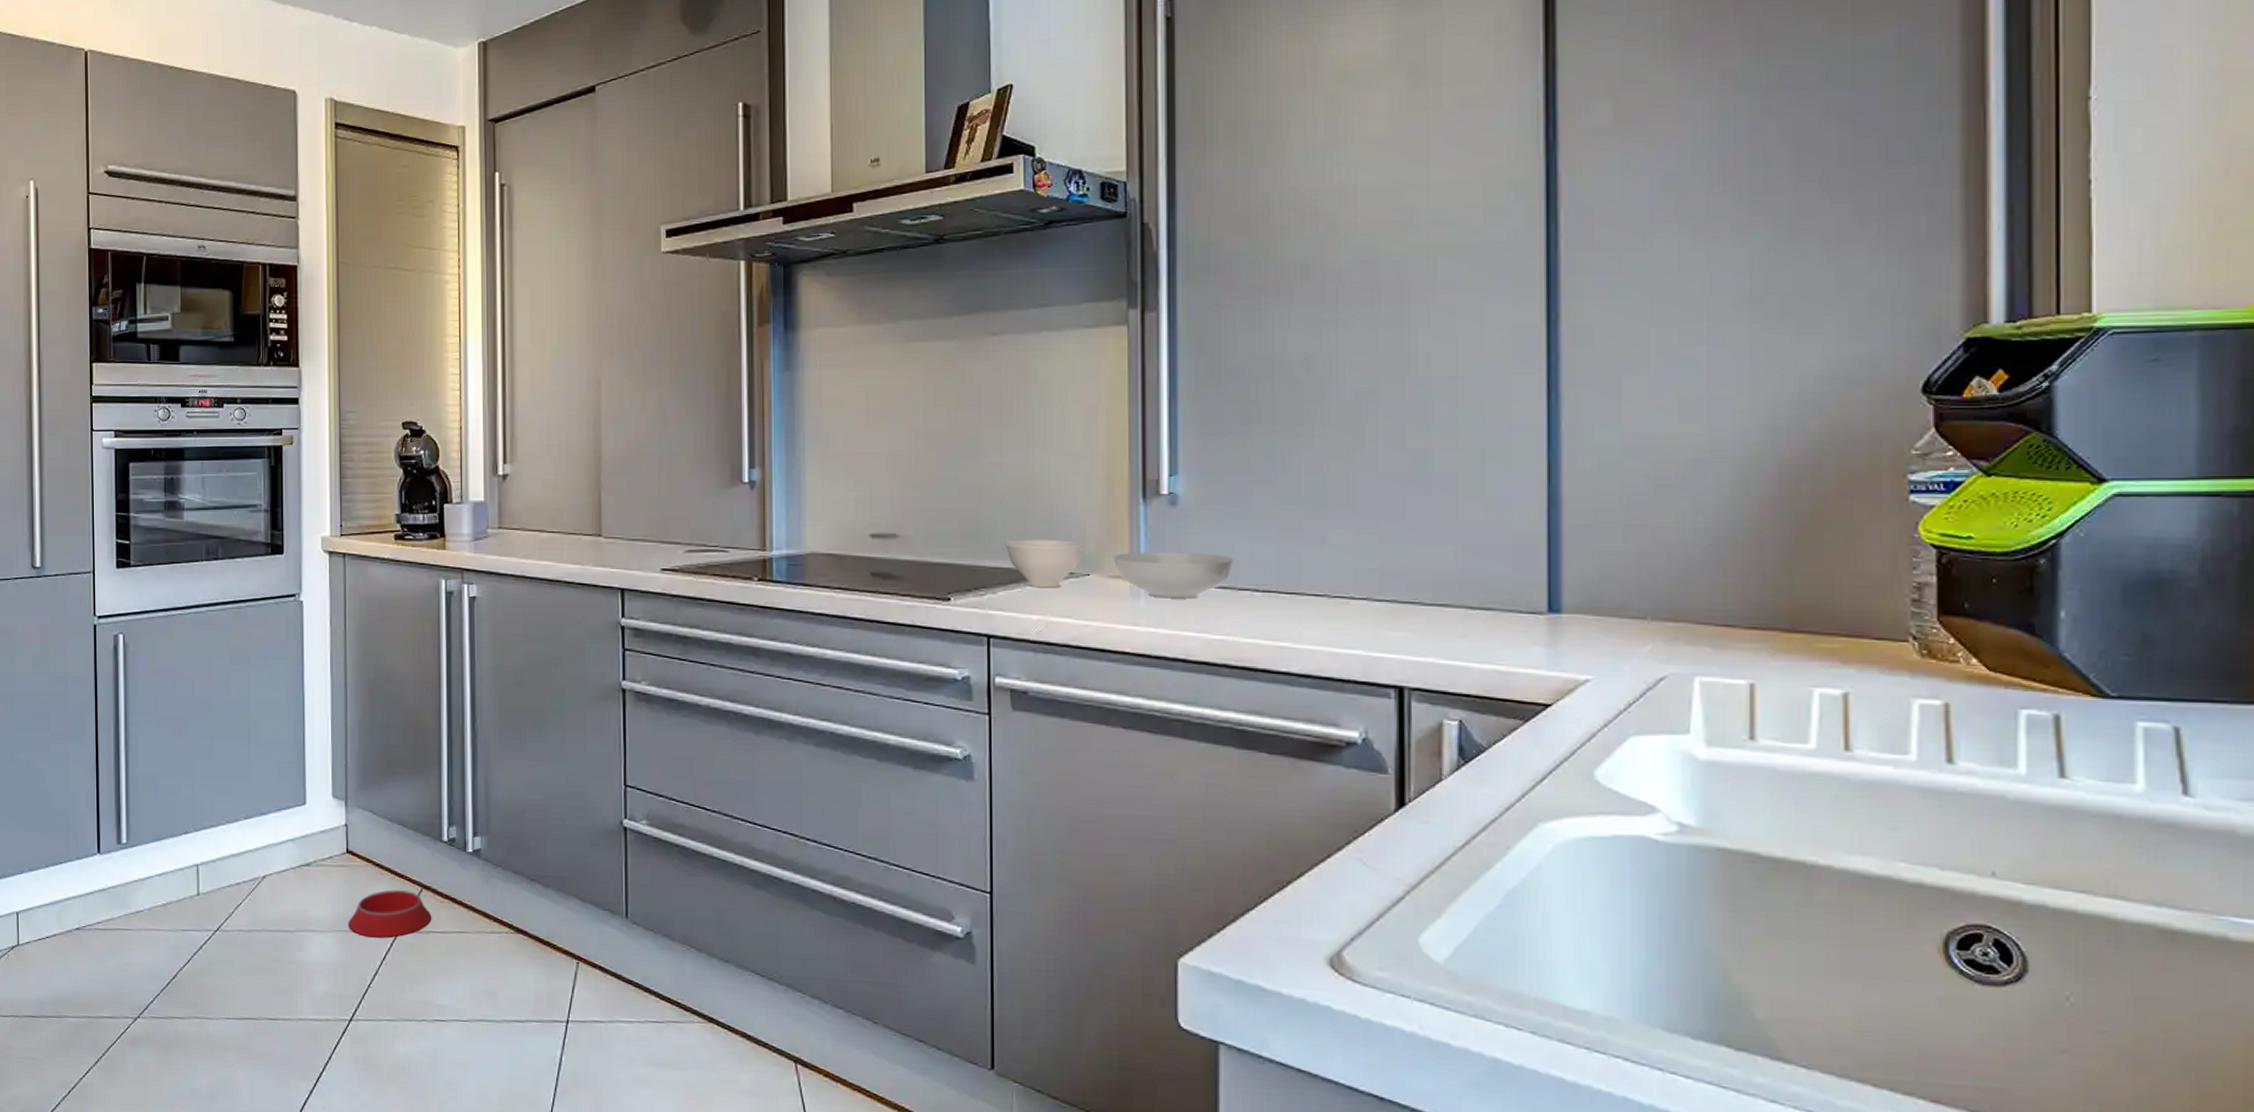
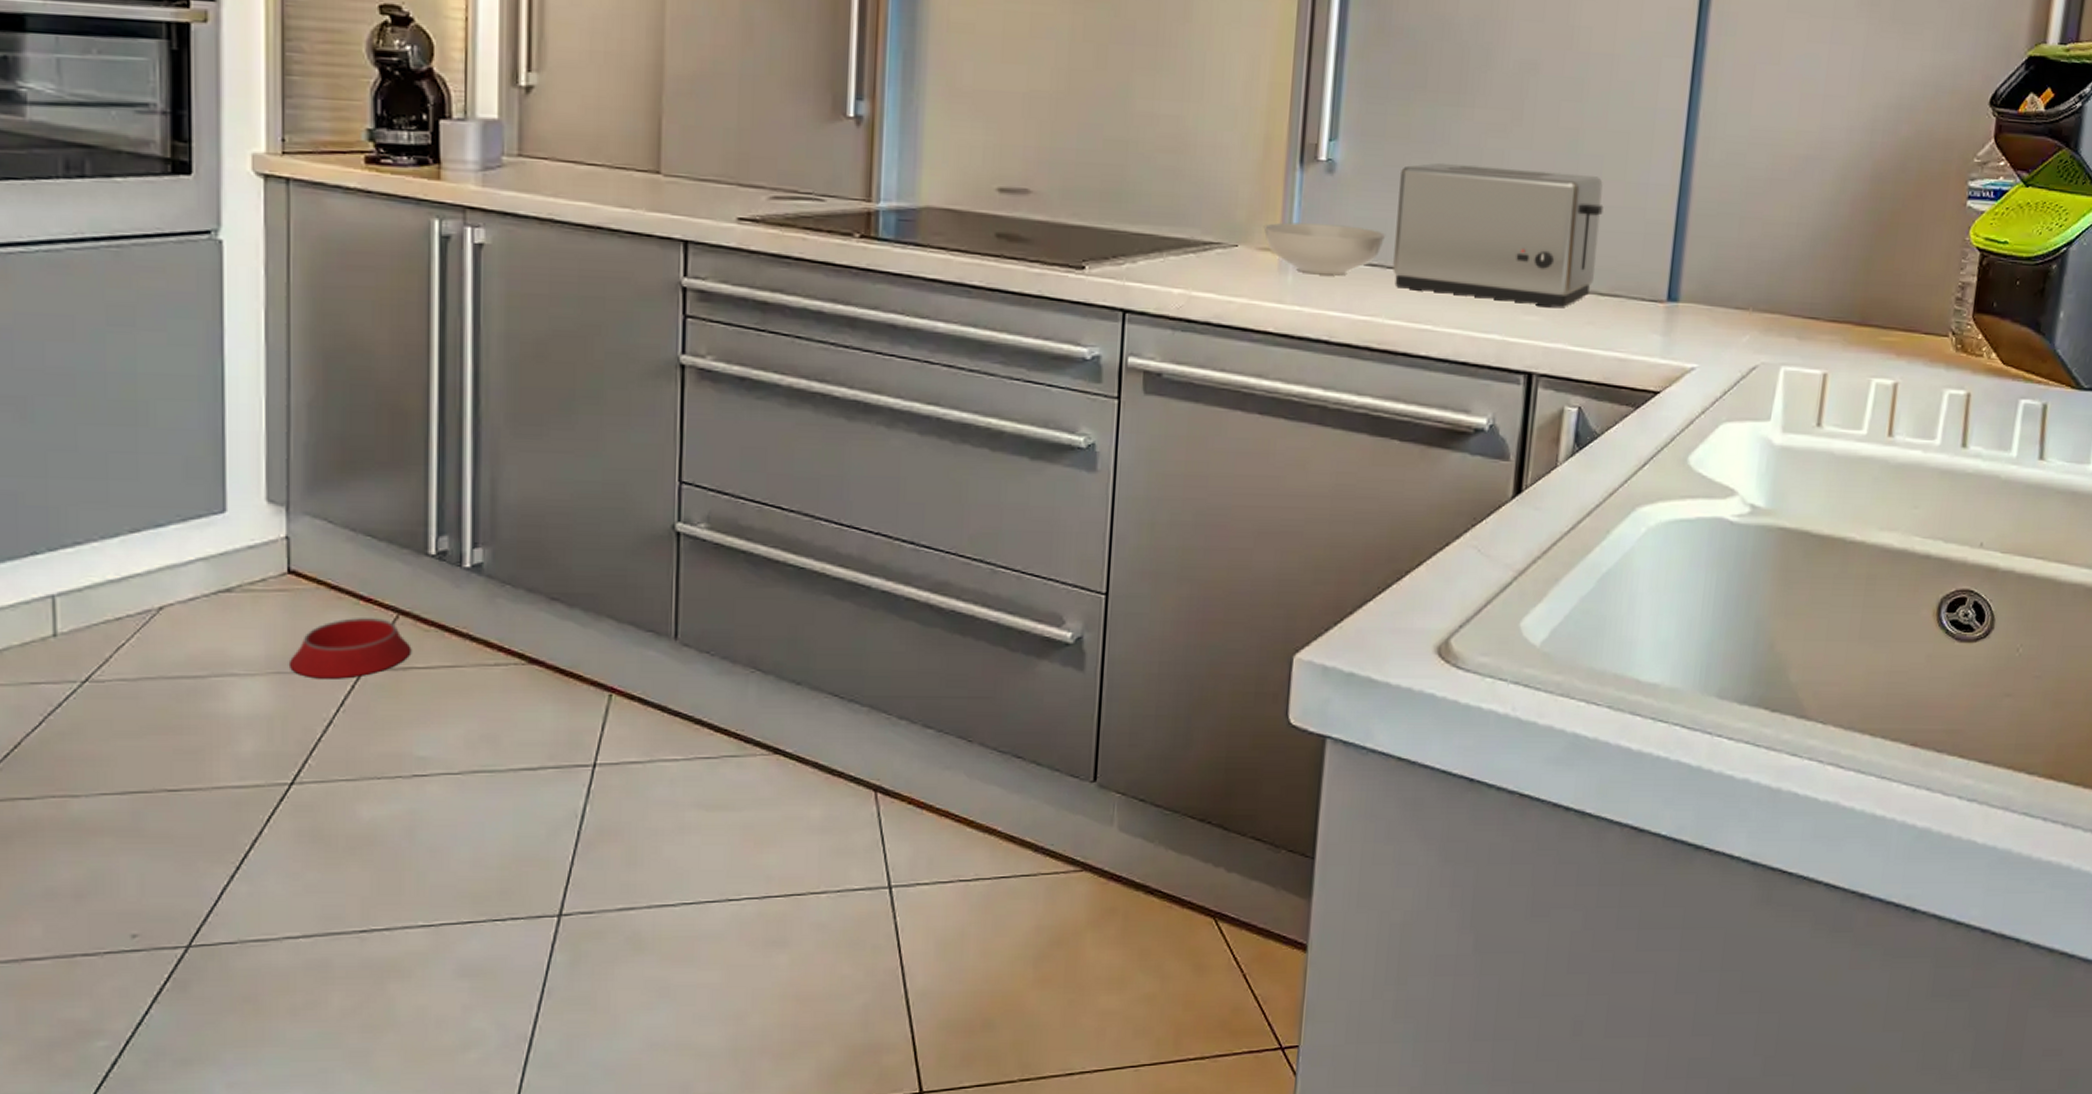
bowl: present [1004,539,1084,588] -> none [1149,202,1234,259]
toaster: none [1244,489,1463,623] -> present [1393,162,1604,308]

